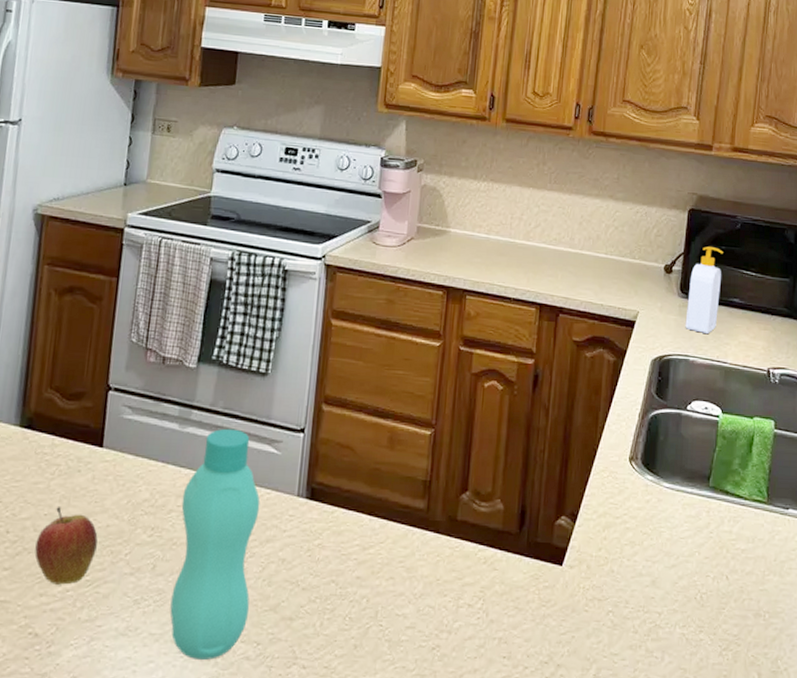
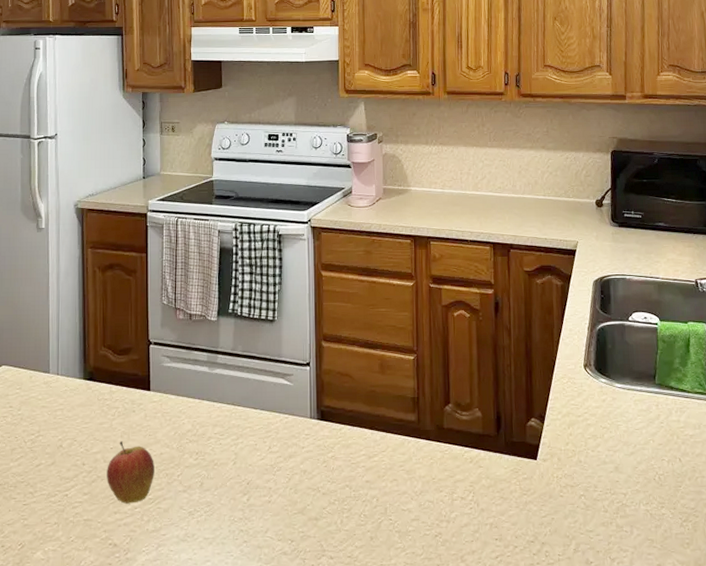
bottle: present [170,428,260,660] -> none [218,367,281,557]
soap bottle: present [685,246,723,335] -> none [619,181,647,256]

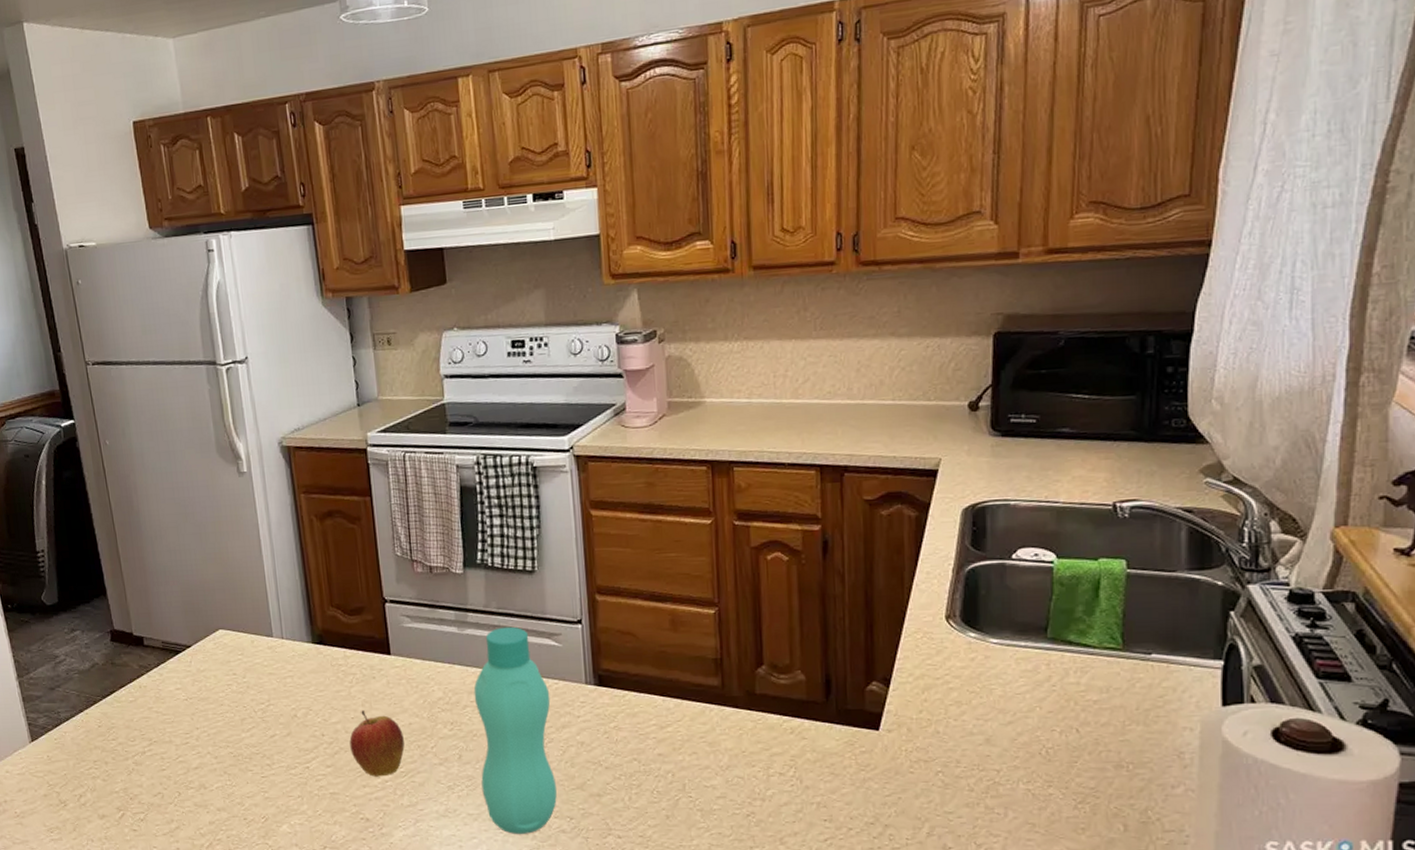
bottle: none [218,367,281,557] -> present [473,626,557,834]

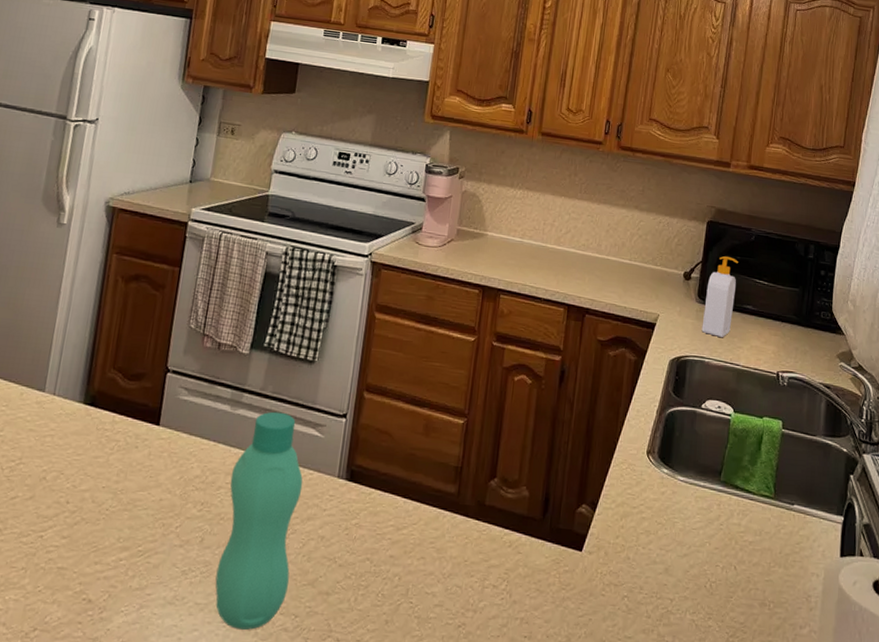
fruit: present [349,709,405,777] -> none [92,479,151,554]
soap bottle: none [1001,372,1044,474] -> present [701,256,738,338]

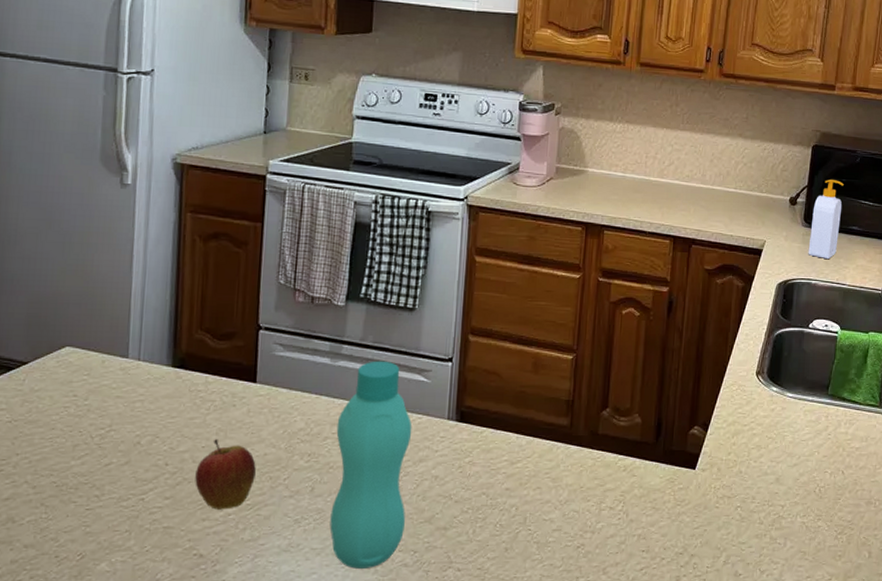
fruit: none [92,479,151,554] -> present [195,438,256,510]

